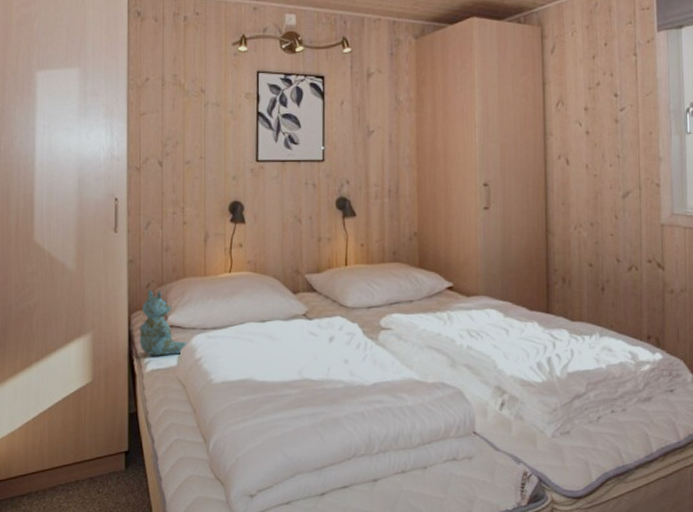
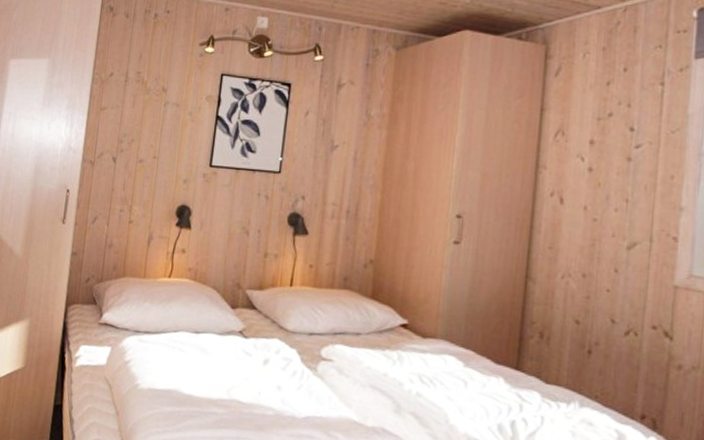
stuffed bear: present [139,290,189,356] -> none [72,285,120,353]

